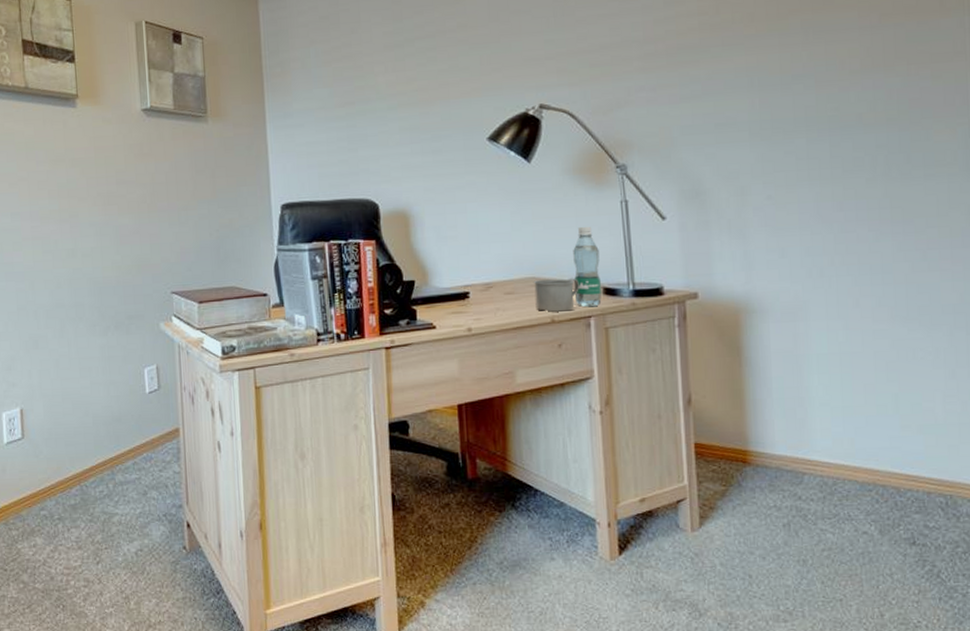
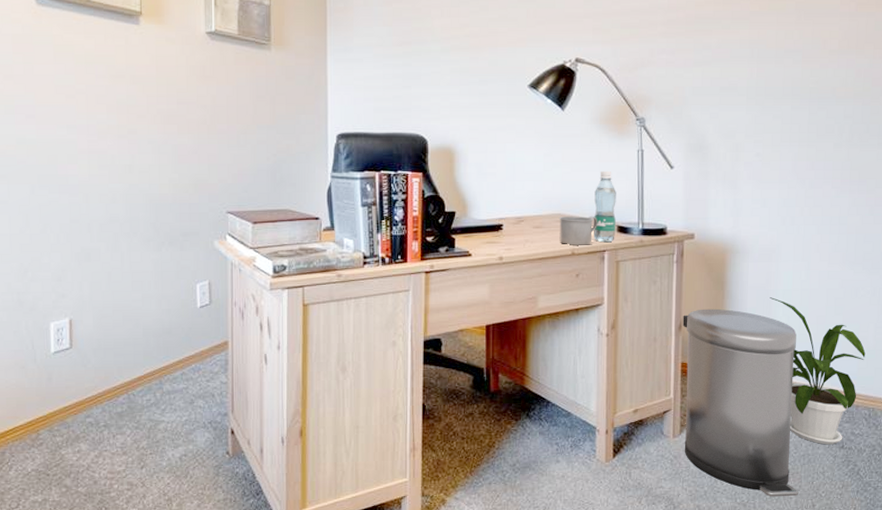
pedal bin: none [692,378,861,604] -> present [682,308,799,497]
house plant: none [800,363,934,541] -> present [770,297,866,445]

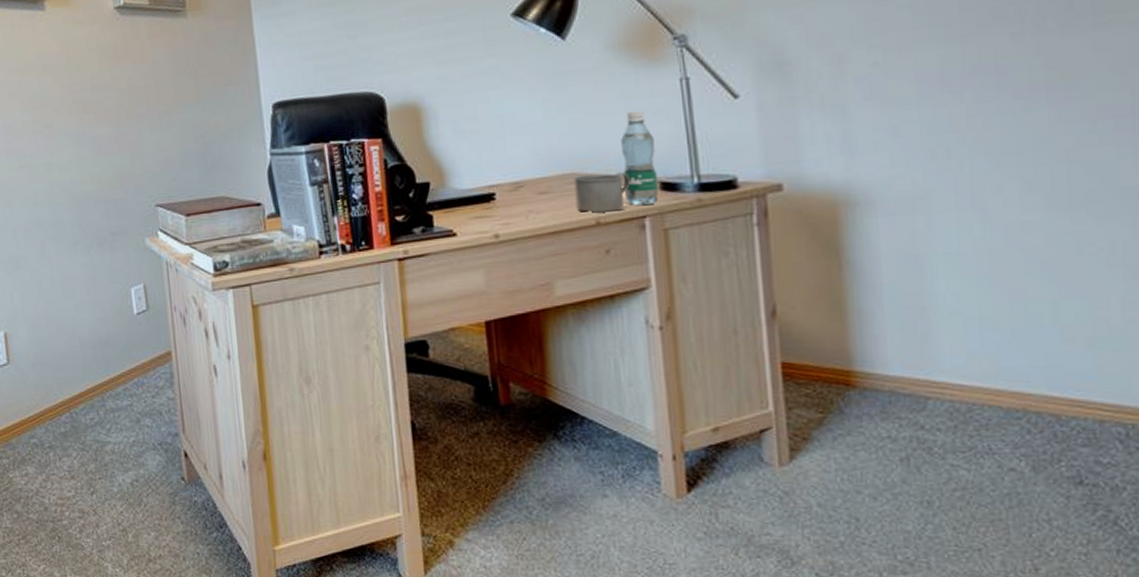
pedal bin: present [682,308,799,497] -> none [776,285,1007,555]
house plant: present [770,297,866,445] -> none [920,265,1108,479]

